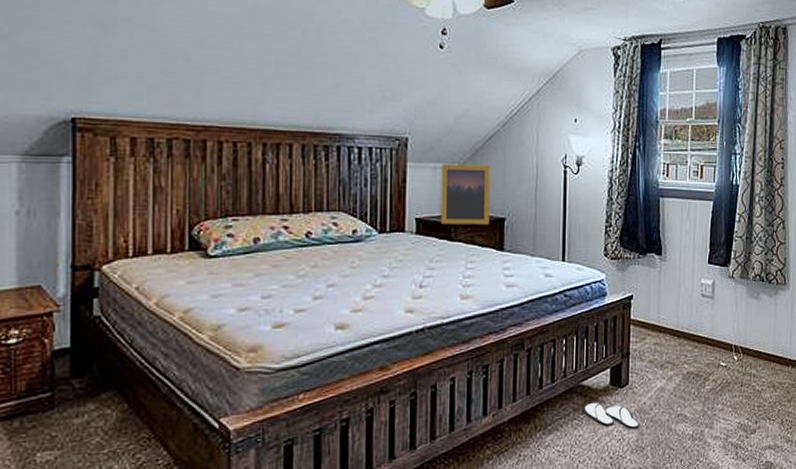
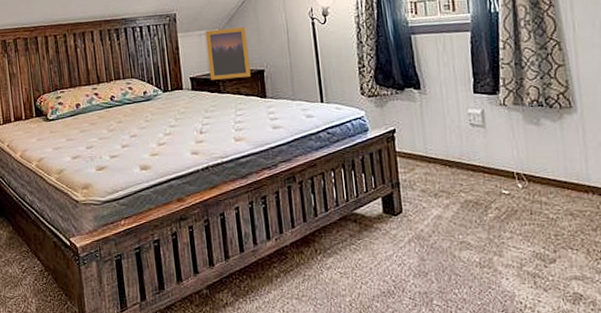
slippers: present [583,402,640,429] -> none [359,229,420,255]

